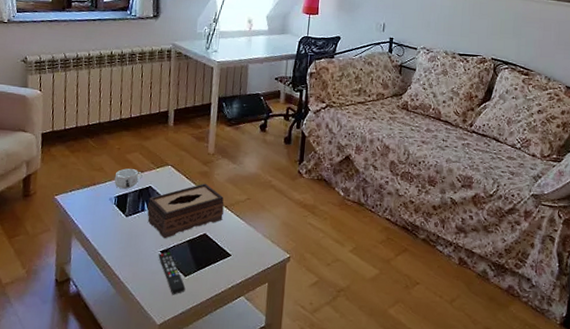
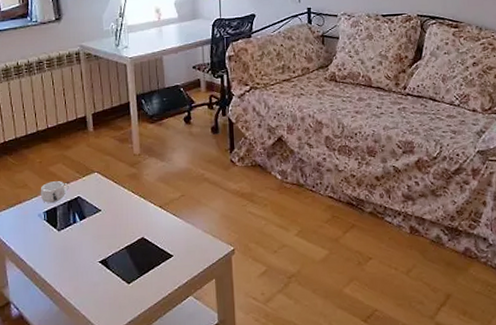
tissue box: present [147,183,224,239] -> none [79,185,159,249]
remote control: present [158,251,186,295] -> none [98,261,131,305]

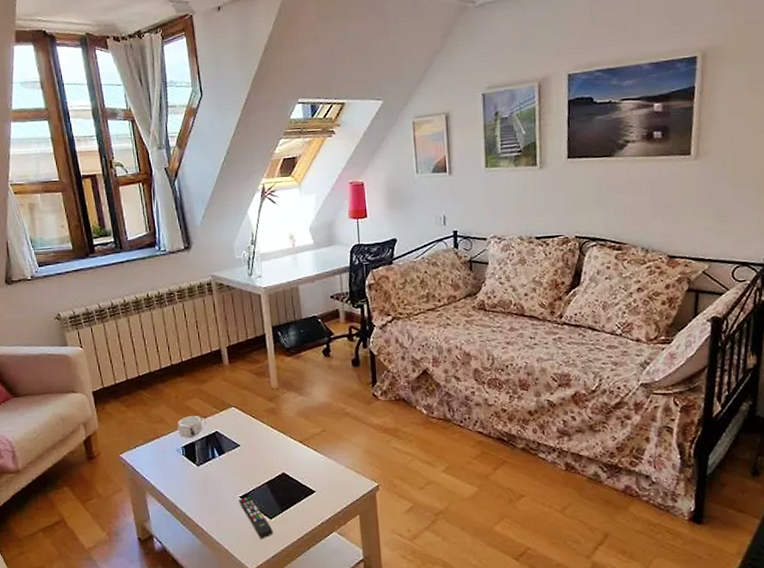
remote control: none [98,261,131,305] -> present [239,496,273,539]

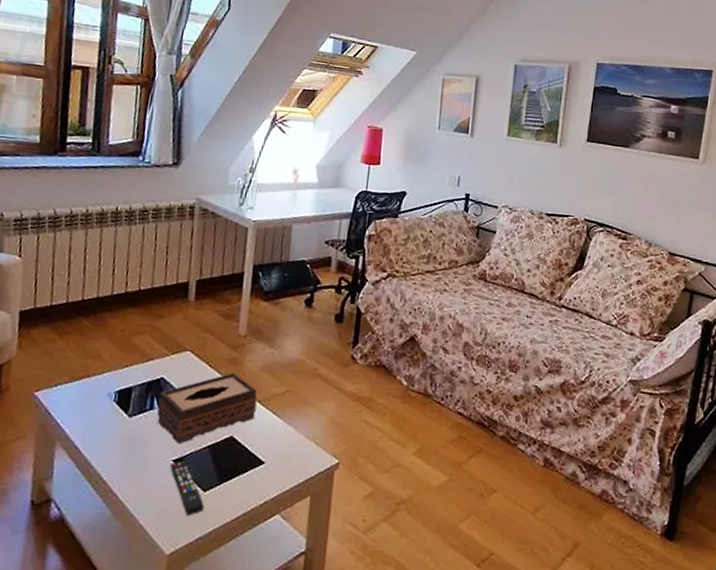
mug: present [177,416,206,438] -> none [115,355,153,381]
tissue box: none [218,420,300,484] -> present [157,372,258,444]

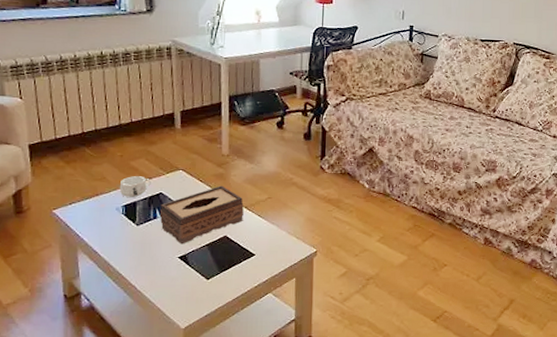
mug: none [115,355,153,381] -> present [119,176,151,197]
remote control: present [170,460,205,516] -> none [177,257,209,299]

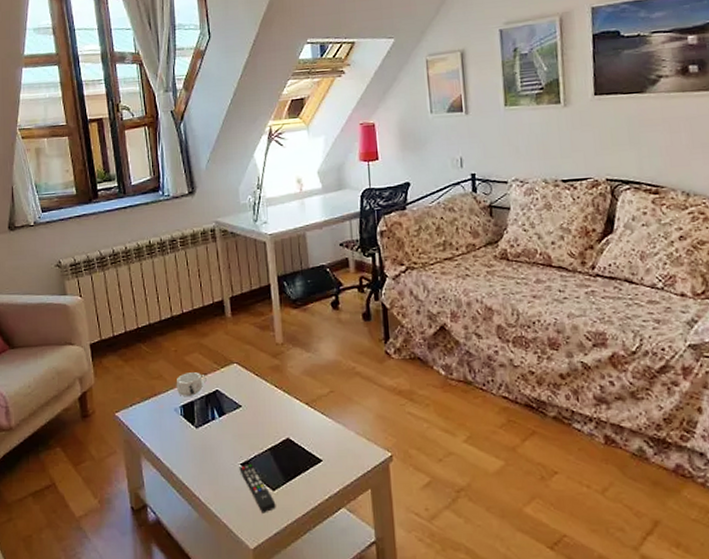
tissue box: present [160,185,244,245] -> none [218,379,305,449]
remote control: none [177,257,209,299] -> present [239,463,276,514]

